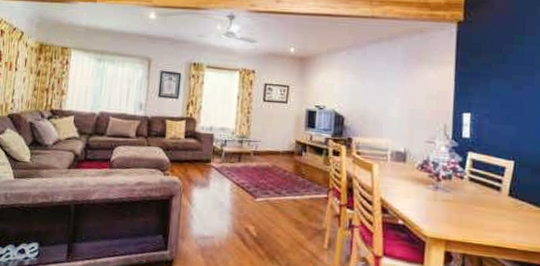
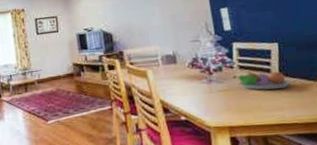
fruit bowl: none [460,185,520,210] -> present [232,70,292,90]

